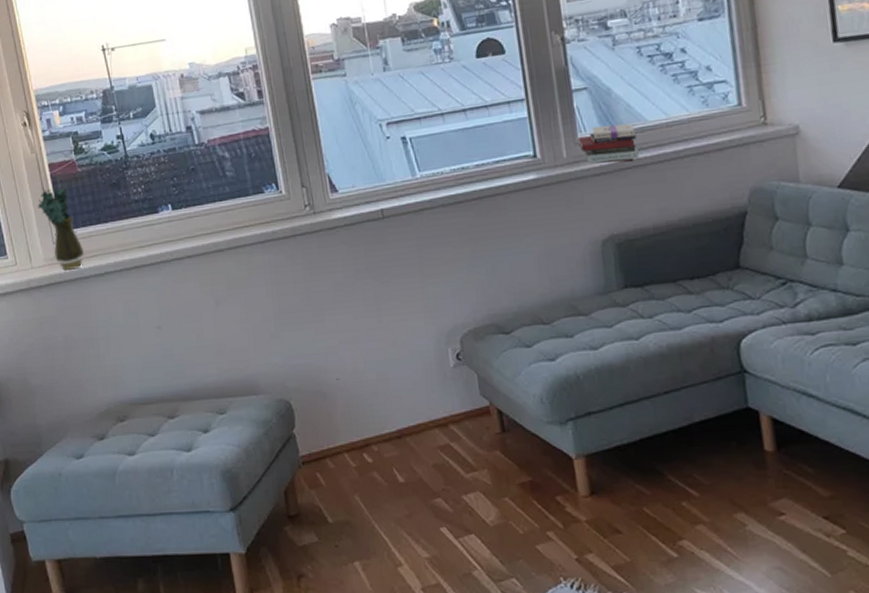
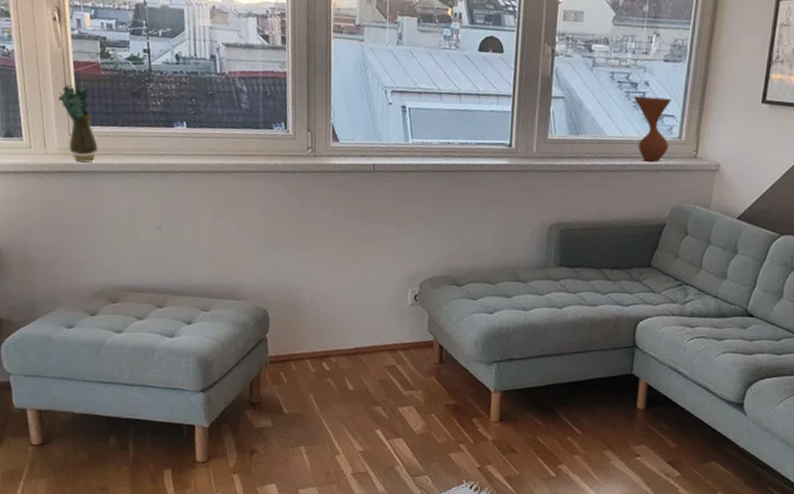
books: present [577,123,639,165] -> none [547,131,595,167]
decorative vase: none [670,61,728,143] -> present [633,96,671,163]

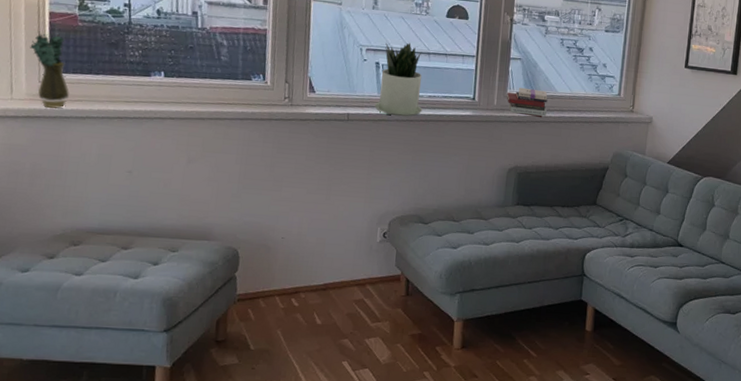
planter: none [401,82,454,167] -> present [374,42,423,117]
books: none [547,131,595,167] -> present [506,87,548,118]
decorative vase: present [633,96,671,163] -> none [580,59,612,116]

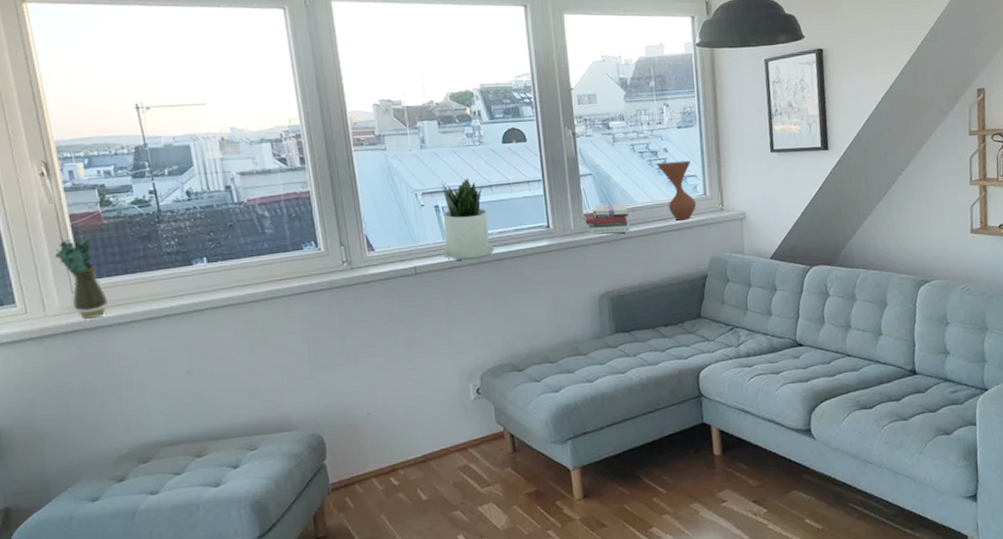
decorative vase: none [580,59,612,116] -> present [656,160,696,222]

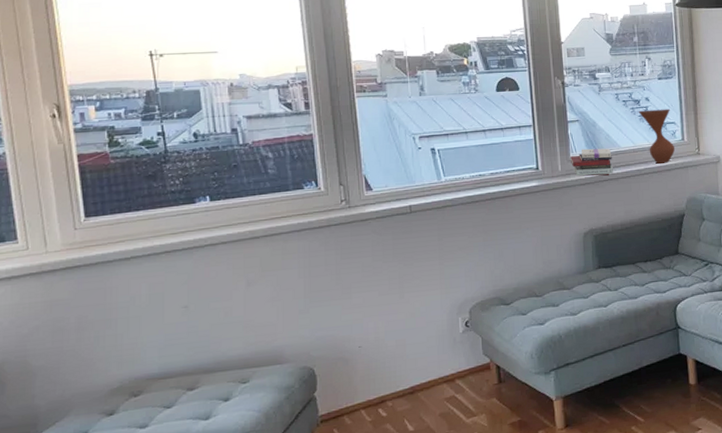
vase: present [55,237,107,319] -> none [60,176,109,255]
planter: present [441,177,495,261] -> none [436,122,487,200]

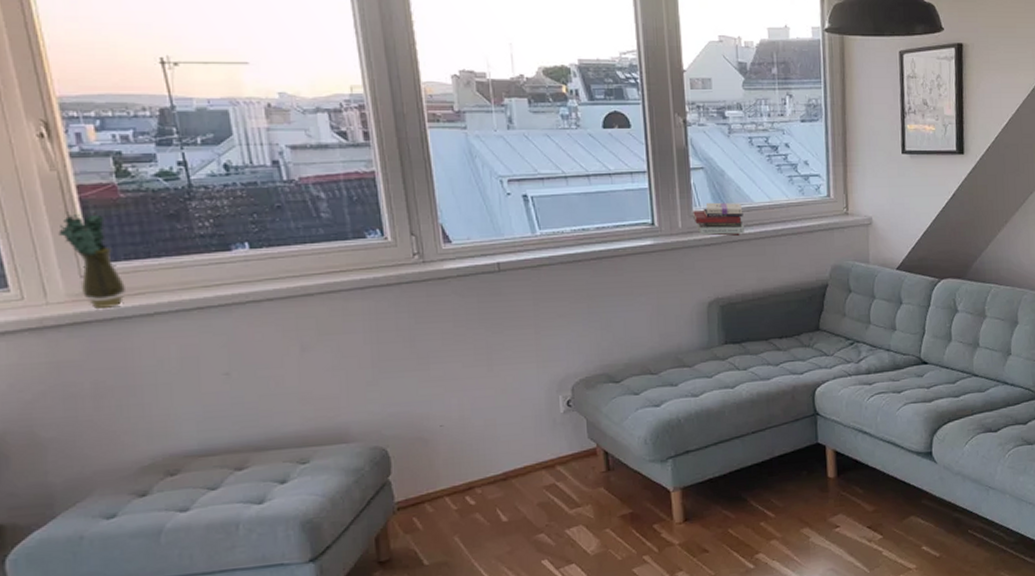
vase: none [60,176,109,255] -> present [58,212,125,308]
decorative vase: present [638,109,675,165] -> none [775,158,818,225]

